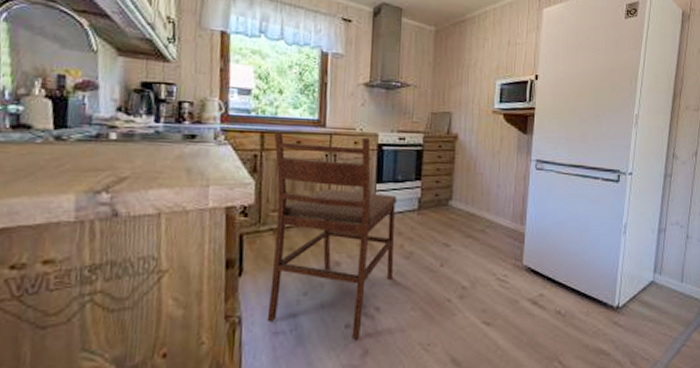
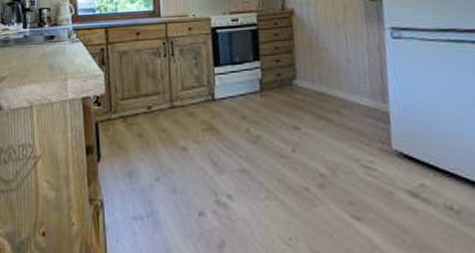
dining chair: present [267,131,397,340] -> none [116,23,243,229]

